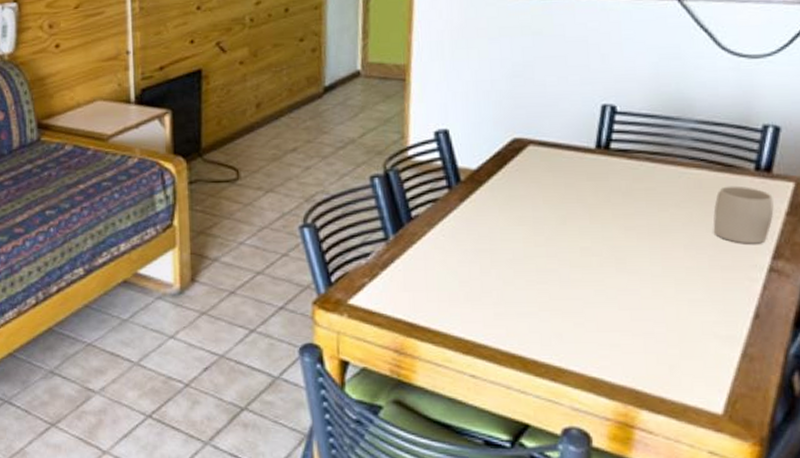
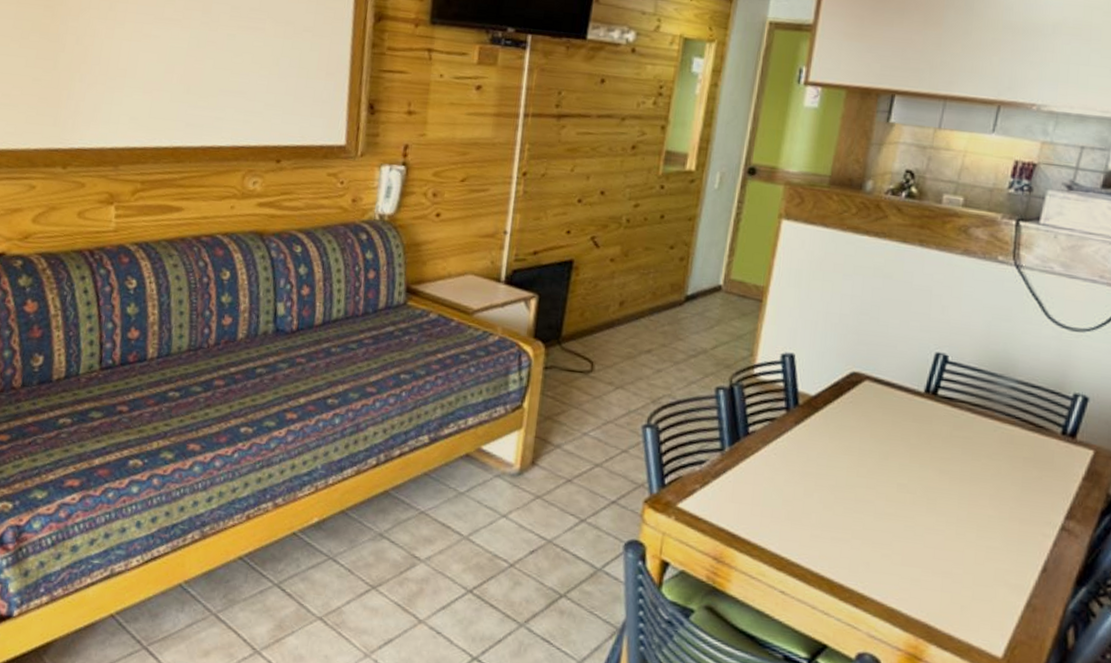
mug: present [713,185,774,244] -> none [1017,445,1074,503]

